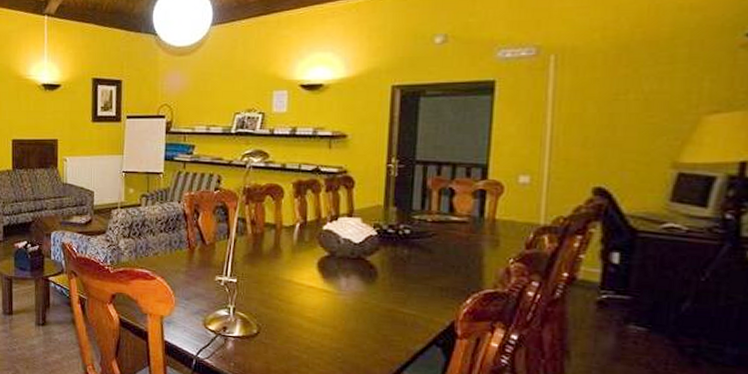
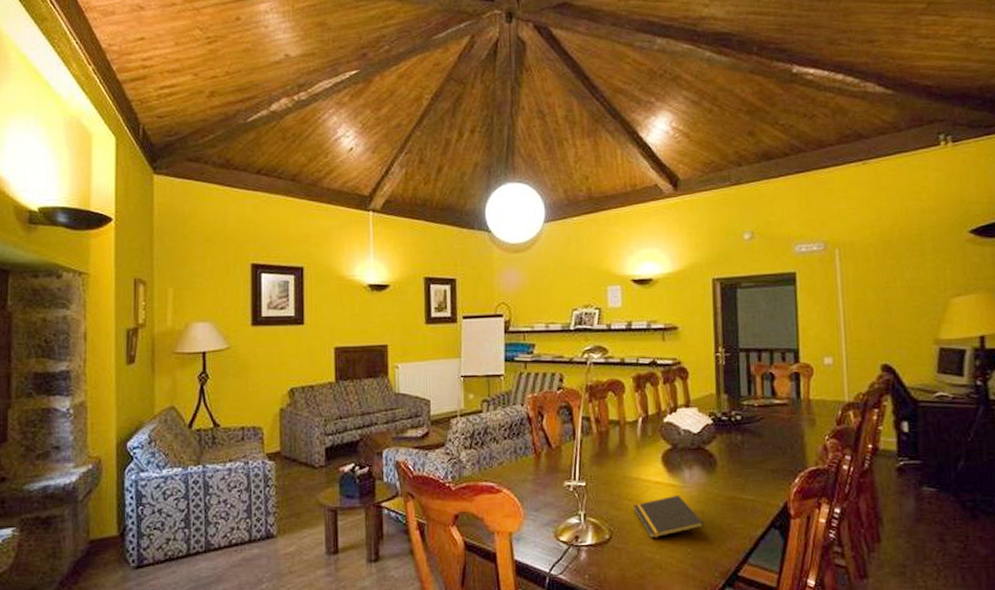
notepad: none [284,301,359,339] -> present [633,494,705,538]

